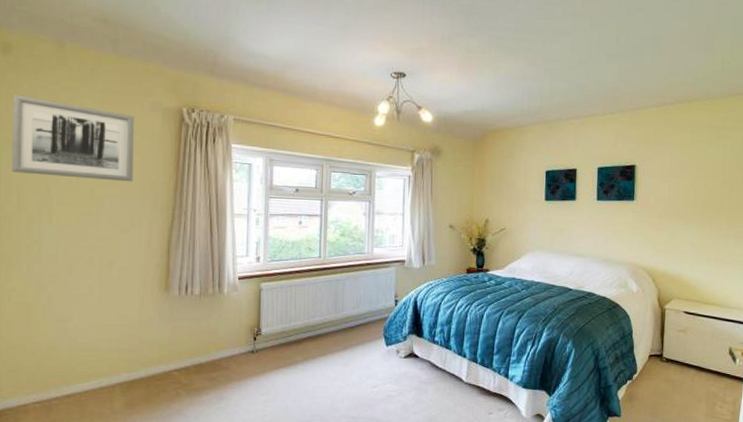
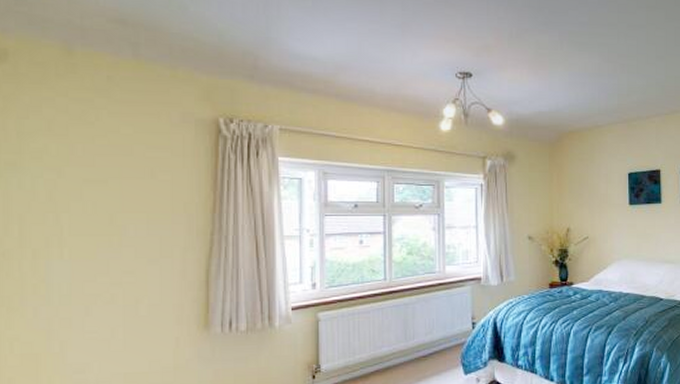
wall art: present [11,95,134,182] -> none [10,109,162,205]

